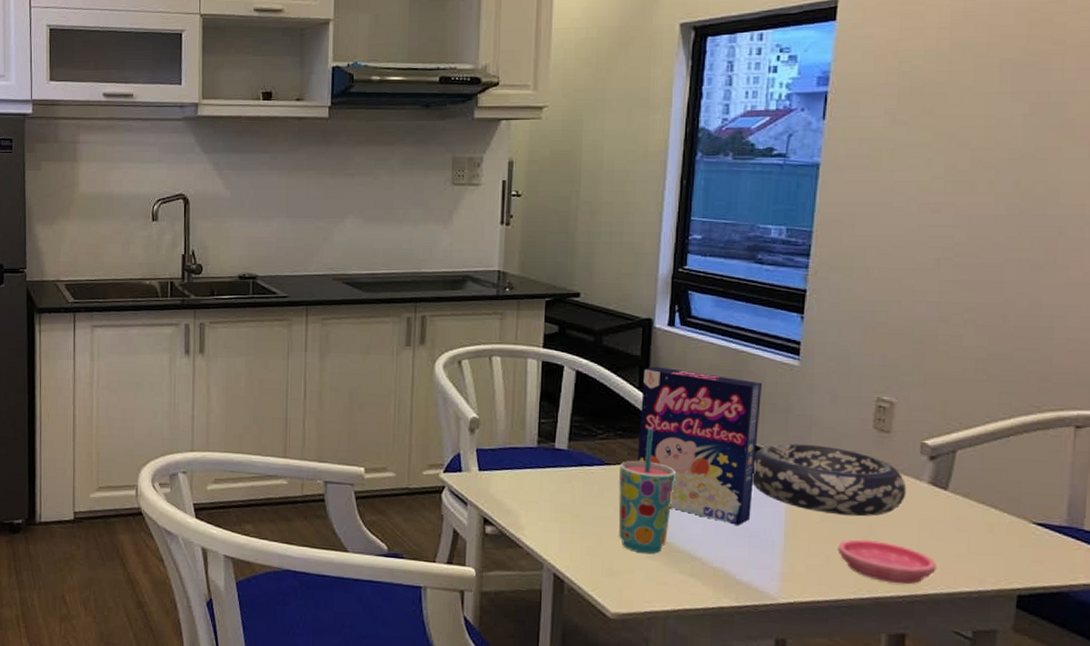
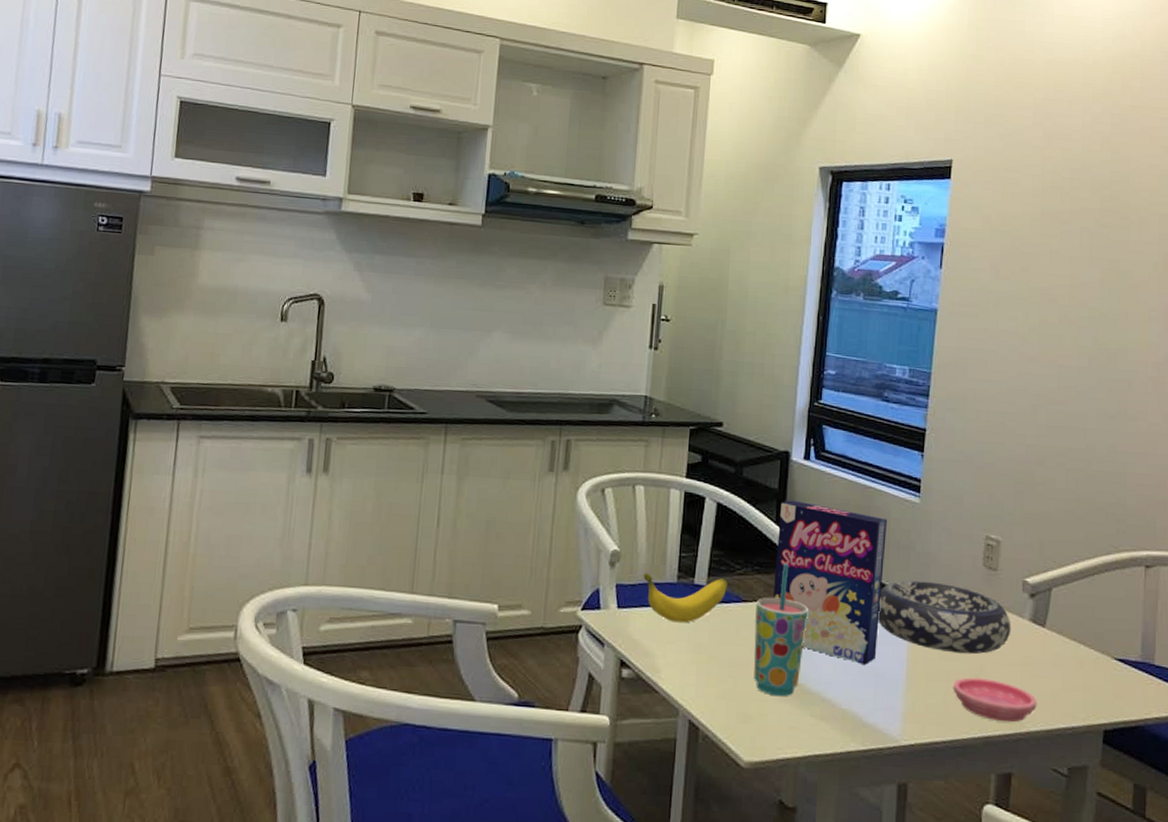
banana: none [503,437,589,485] -> present [643,572,727,623]

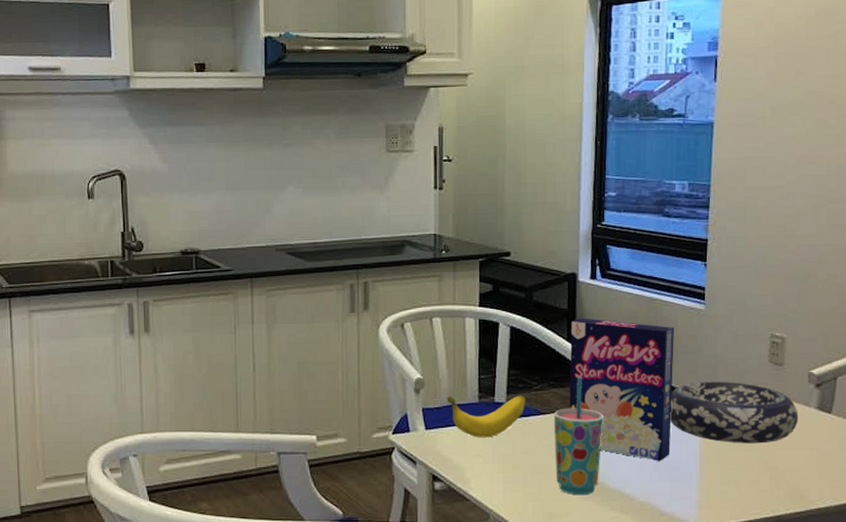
saucer: present [953,677,1037,723] -> none [744,464,826,502]

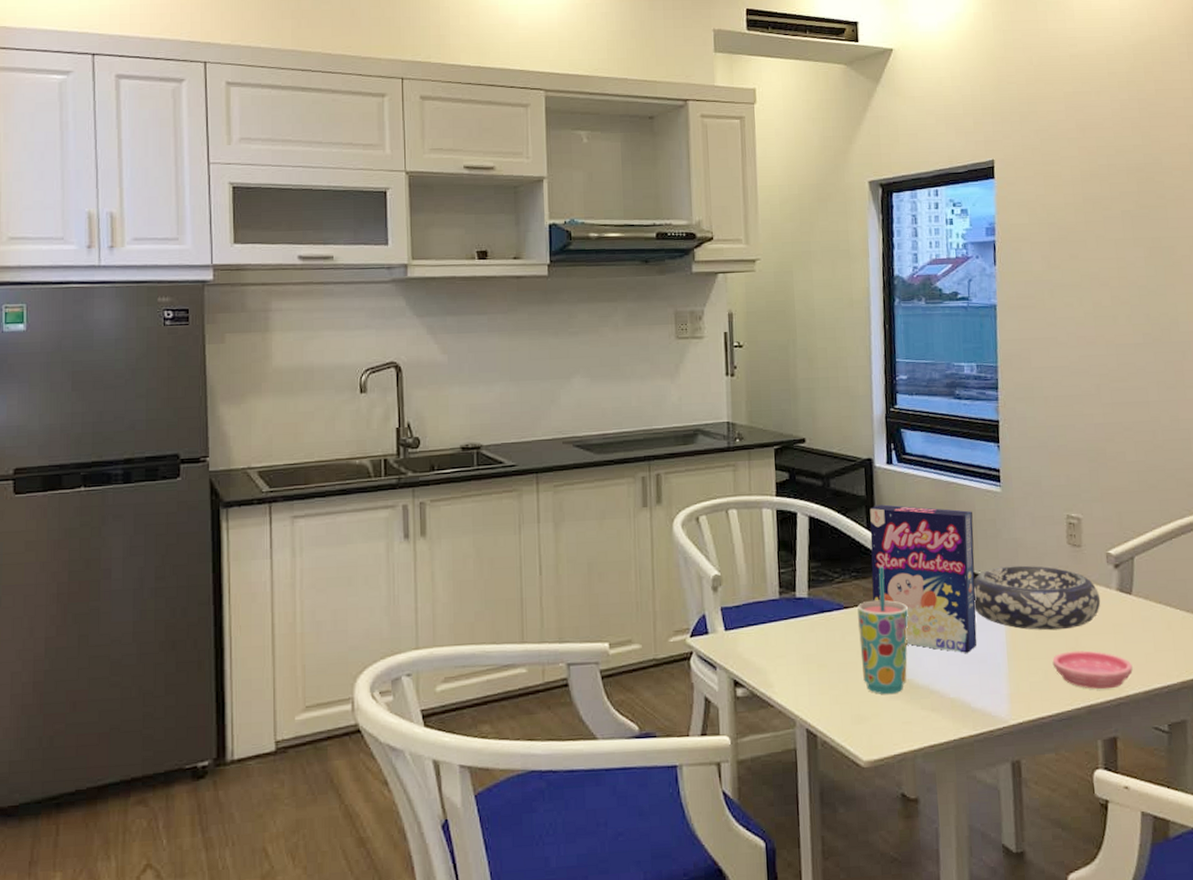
banana: present [446,394,526,438] -> none [746,588,828,637]
saucer: none [744,464,826,502] -> present [1052,650,1133,690]

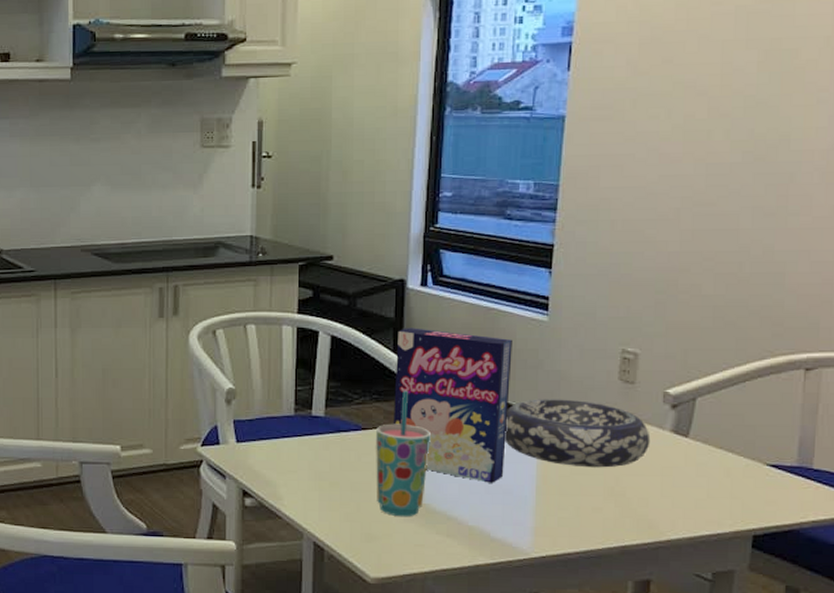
saucer: present [1052,650,1133,690] -> none [586,490,679,532]

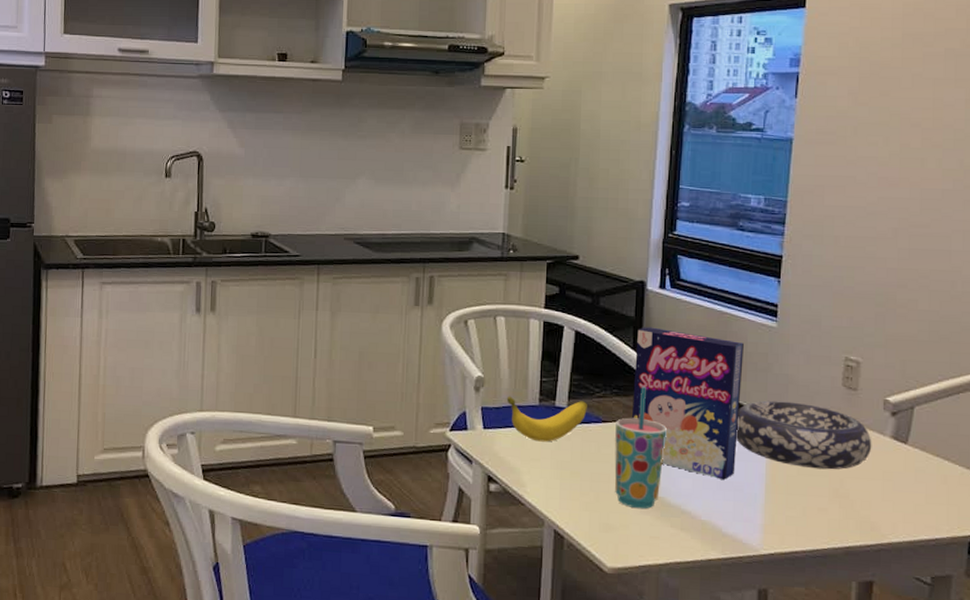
banana: none [260,407,346,453] -> present [506,396,587,442]

